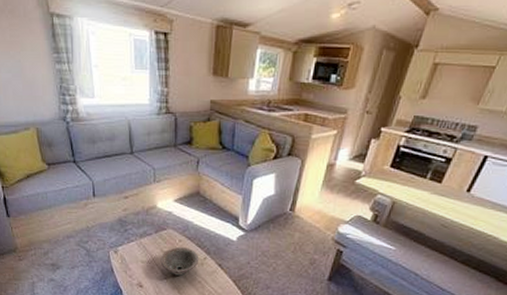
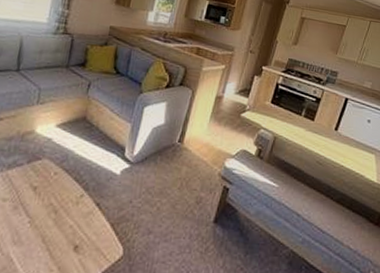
decorative bowl: present [160,246,199,276] -> none [27,180,75,218]

